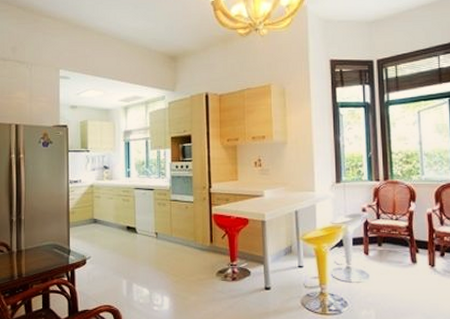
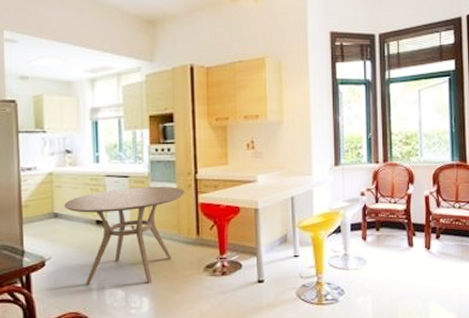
dining table: none [102,198,201,284] -> present [64,186,186,286]

